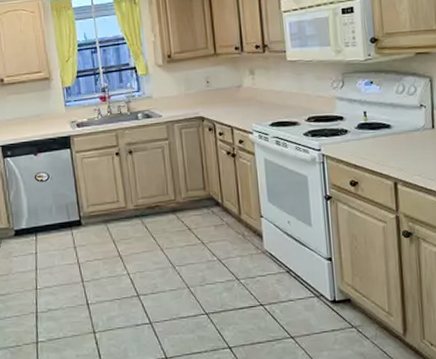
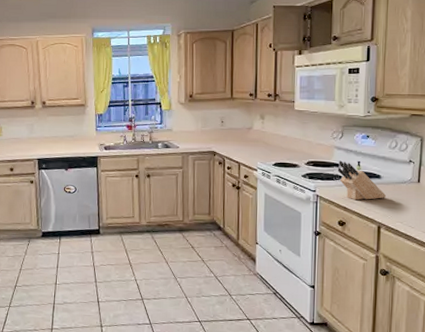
knife block: none [342,112,400,156] -> present [337,160,387,201]

